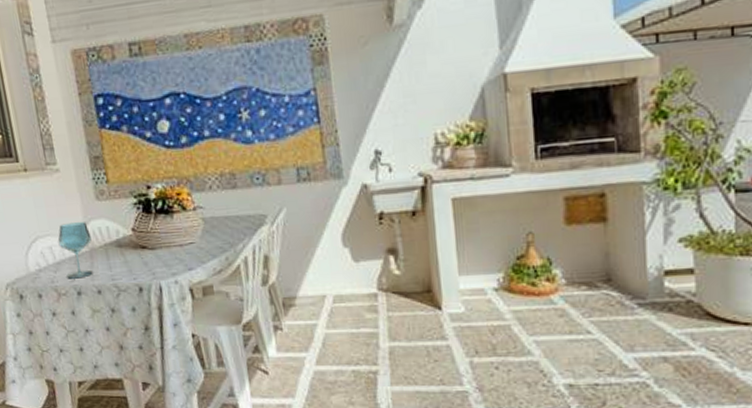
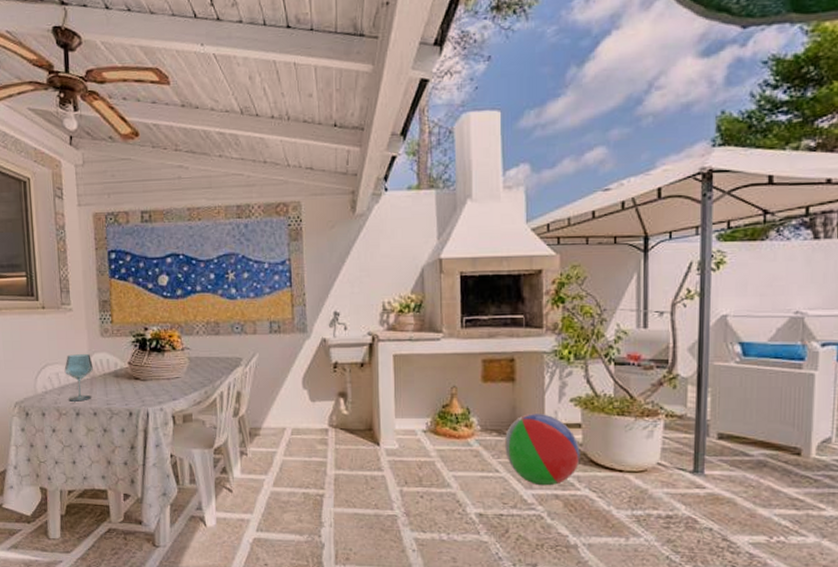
beach ball: none [596,258,694,347] -> present [504,412,580,486]

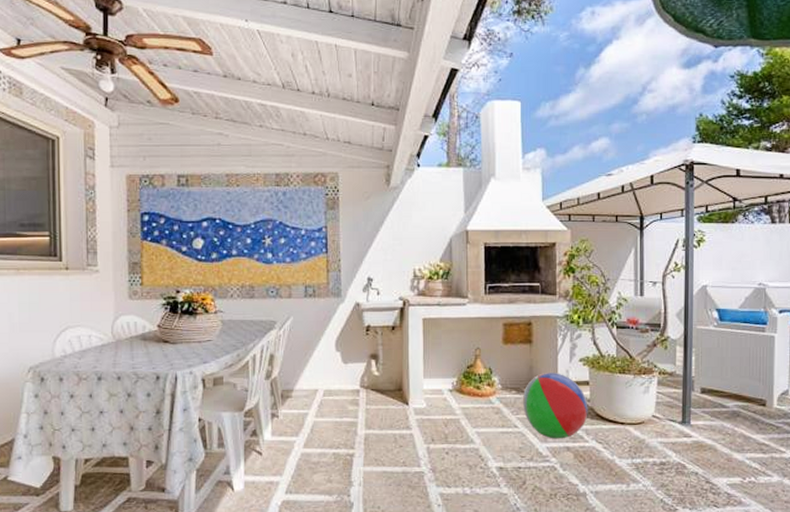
wine glass: present [64,354,93,402] -> none [87,317,119,366]

